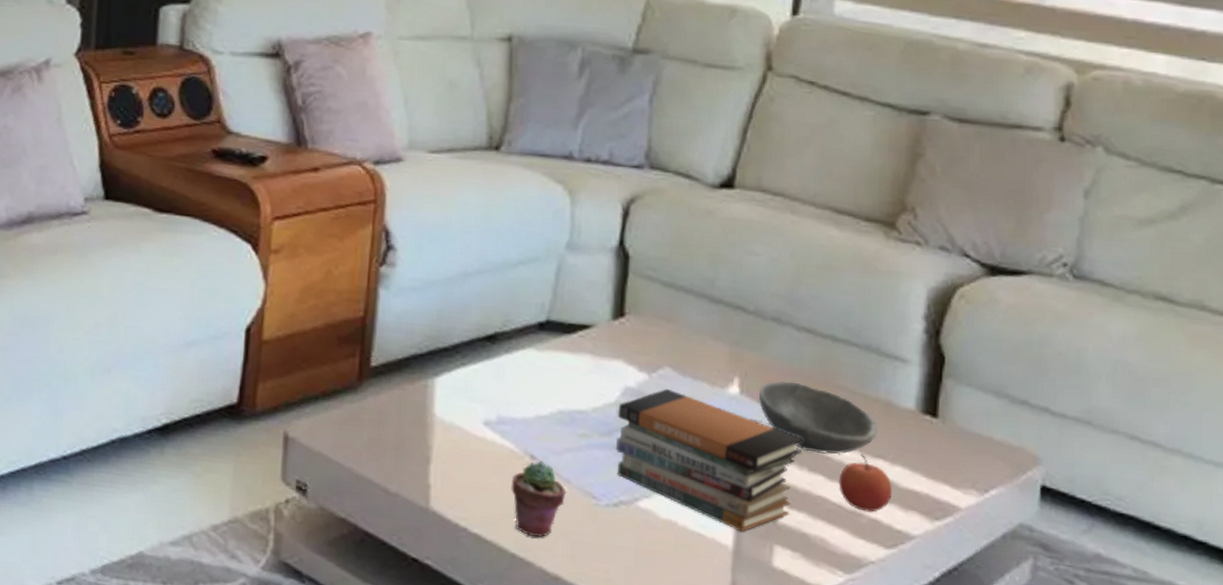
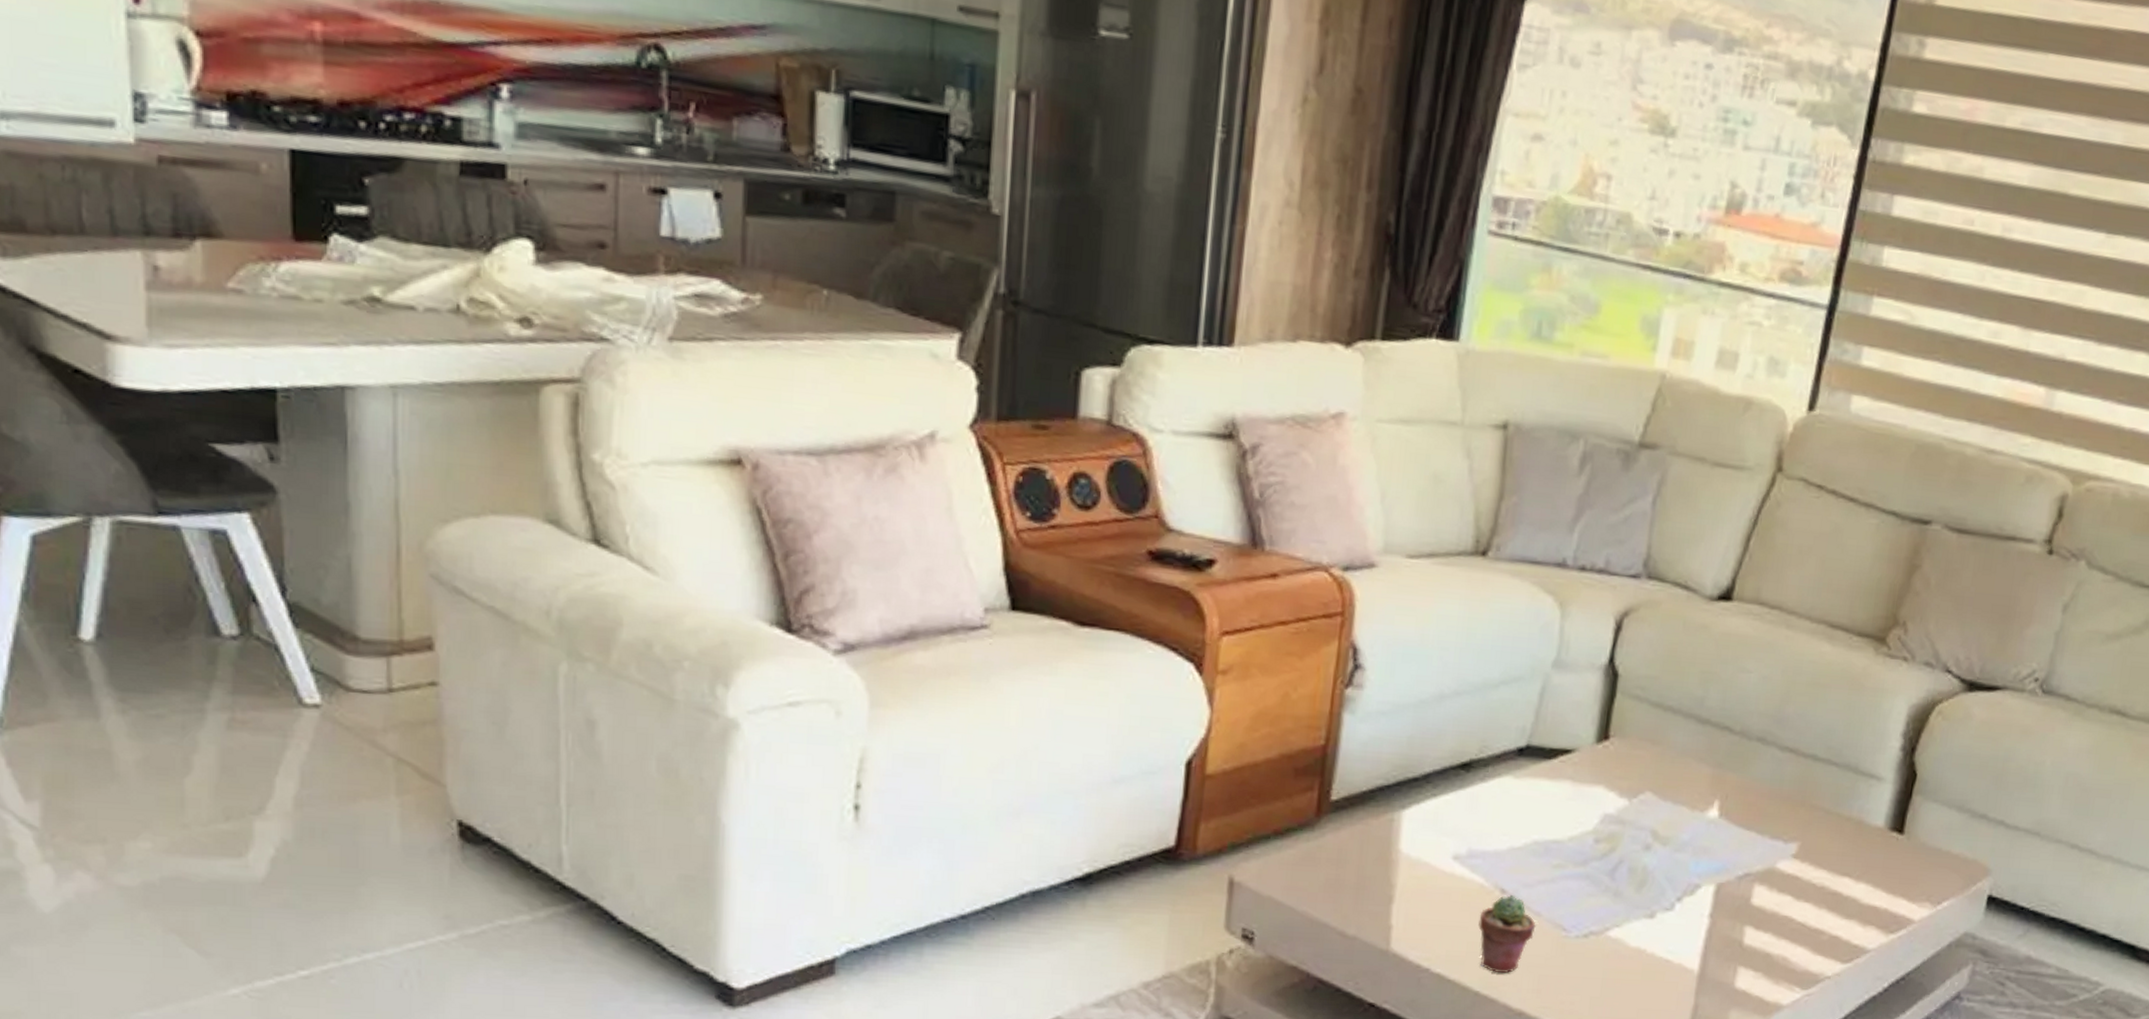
book stack: present [615,388,803,532] -> none [1589,814,1776,956]
bowl: present [758,380,878,455] -> none [1736,802,1848,875]
apple: present [838,454,893,512] -> none [1804,873,1855,929]

